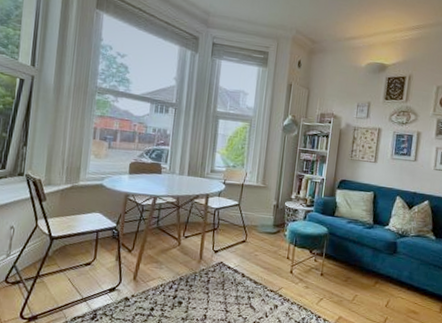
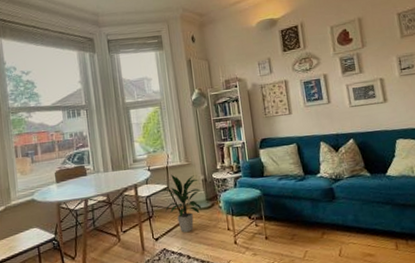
indoor plant: none [230,193,270,253] -> present [159,174,202,233]

